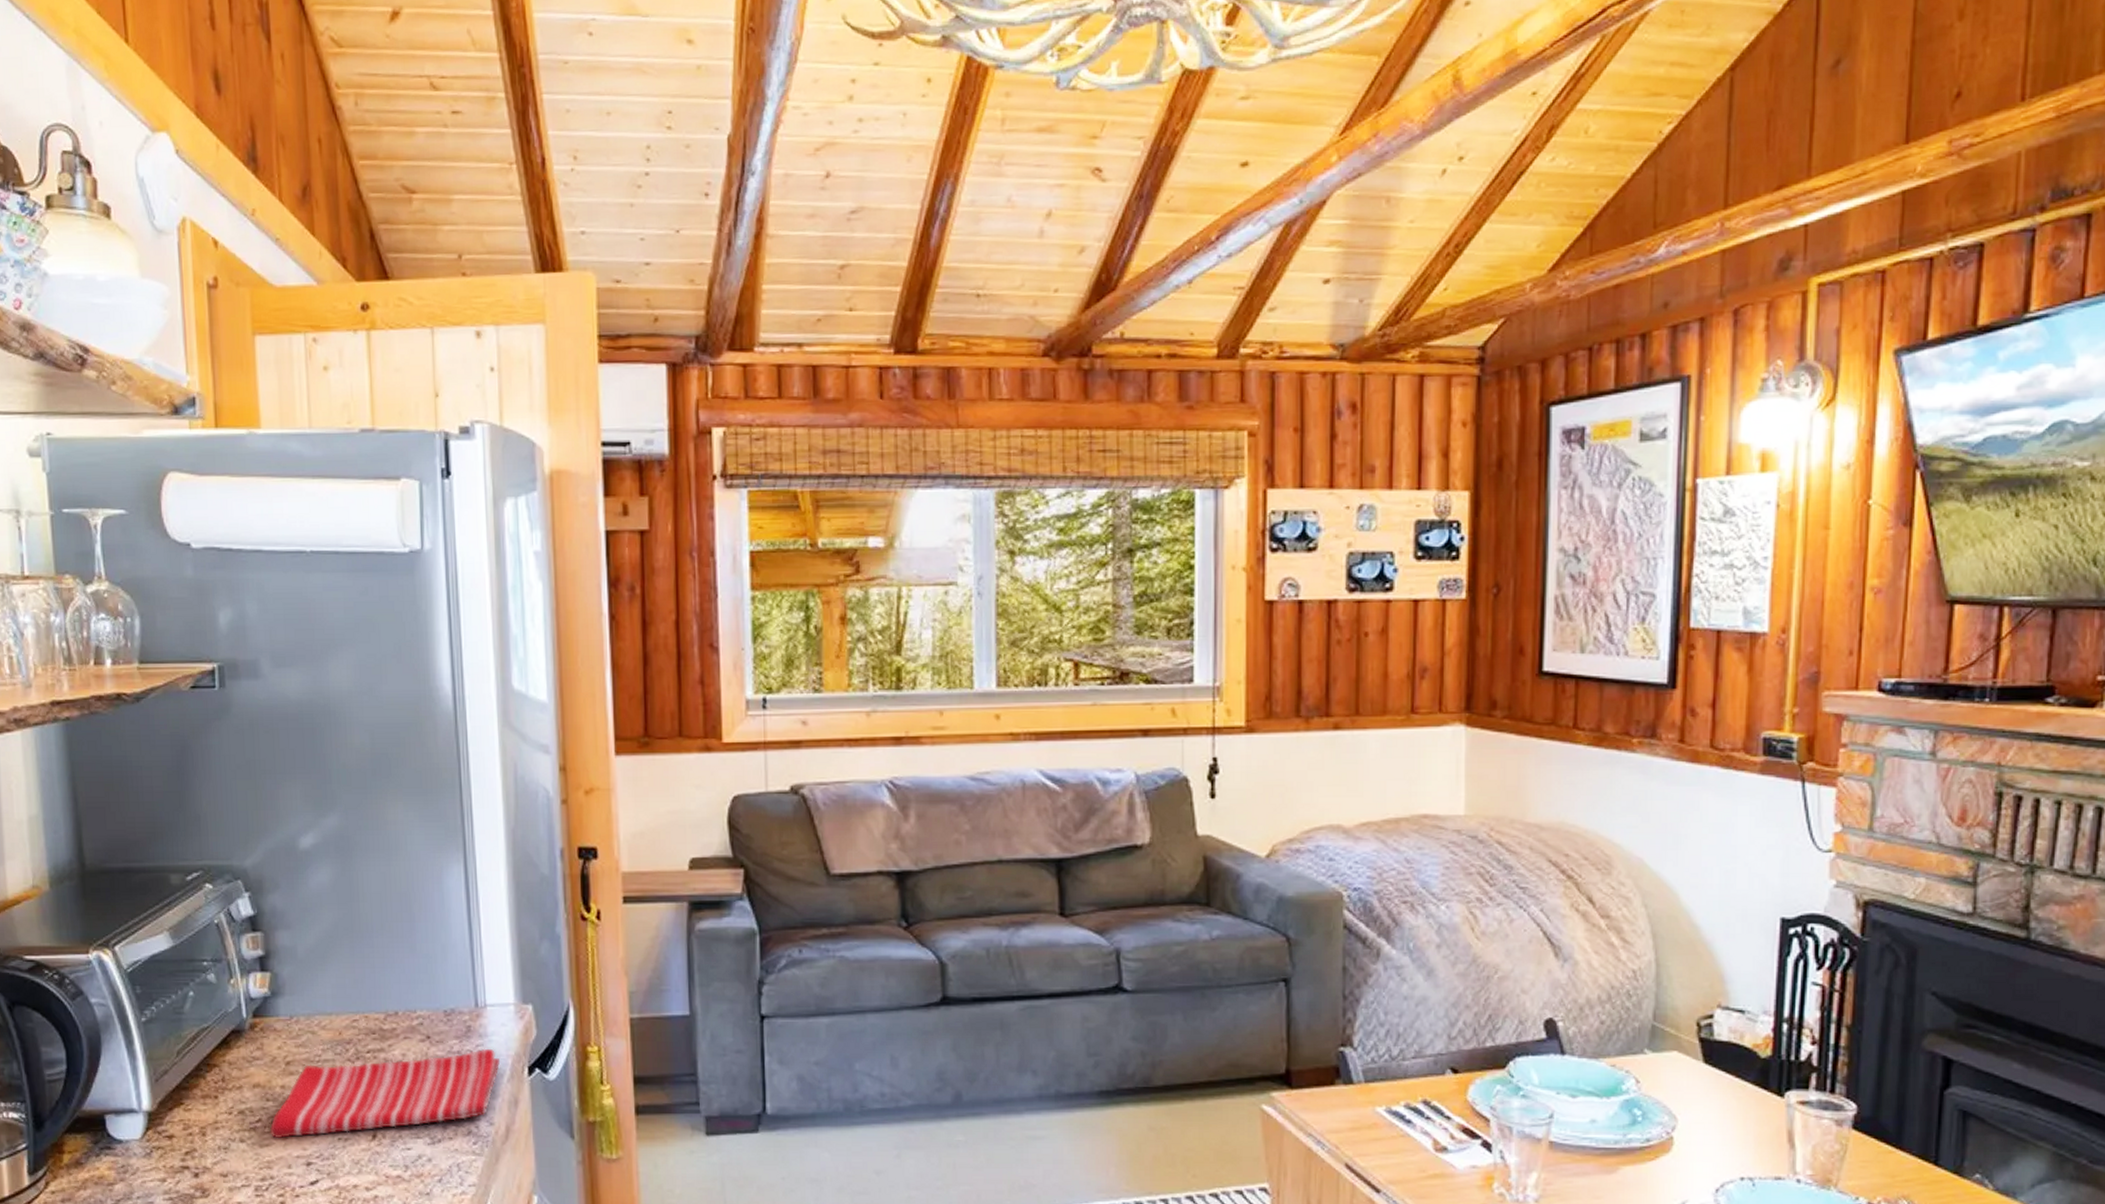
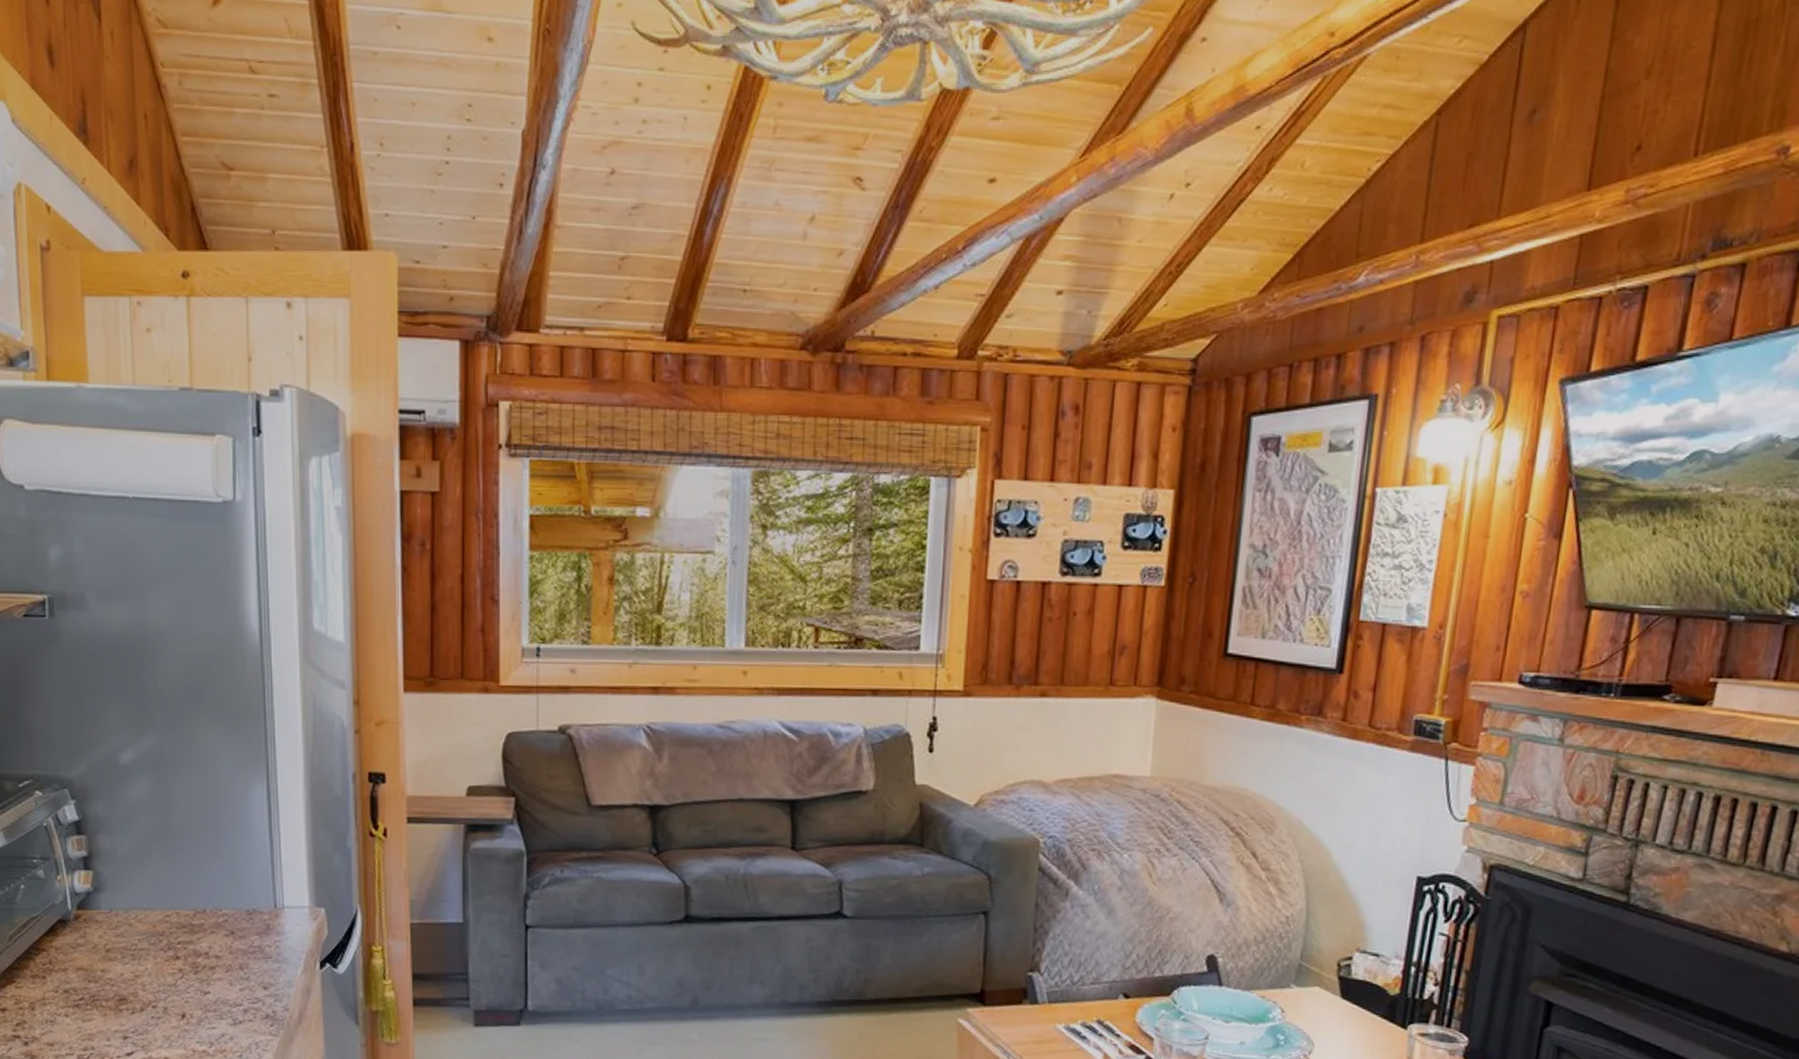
dish towel: present [269,1048,501,1139] -> none [91,944,296,1016]

